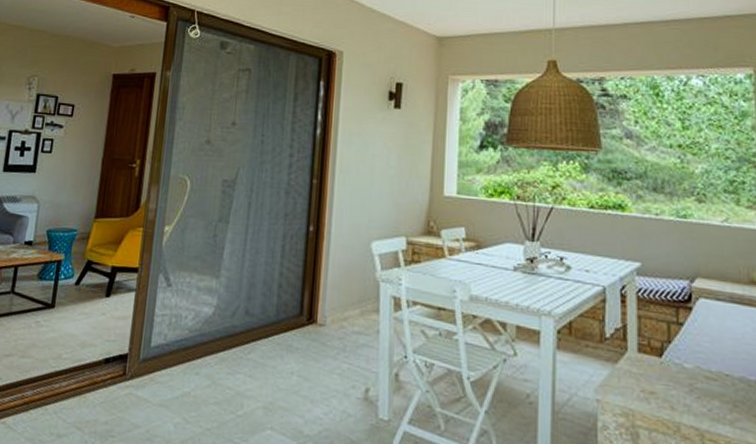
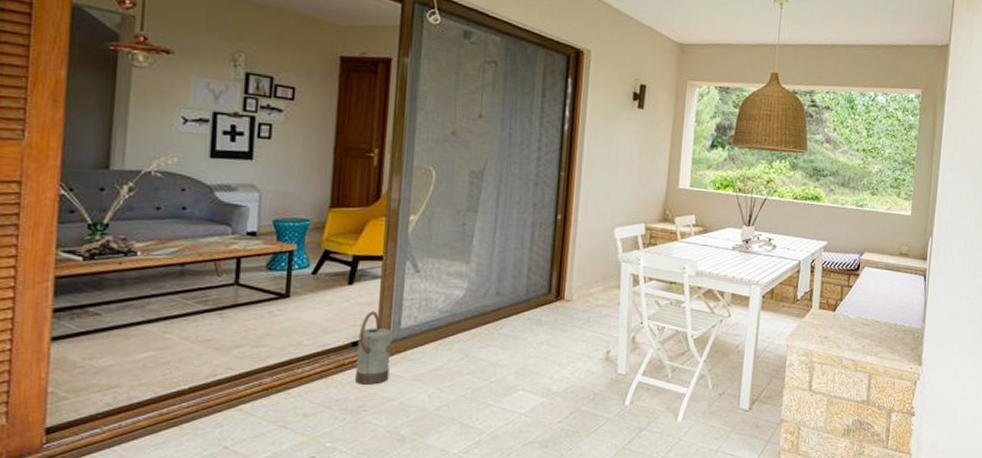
watering can: none [106,326,143,408] -> present [355,311,392,385]

